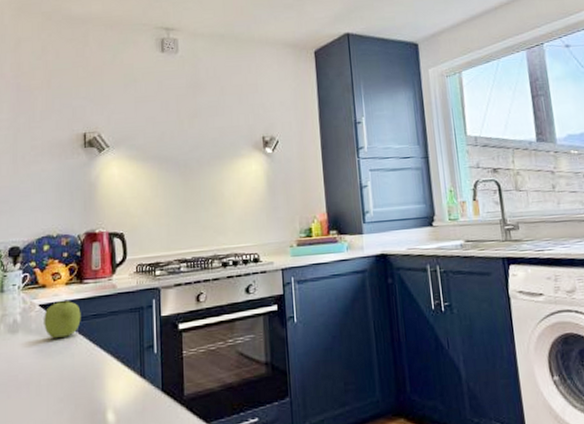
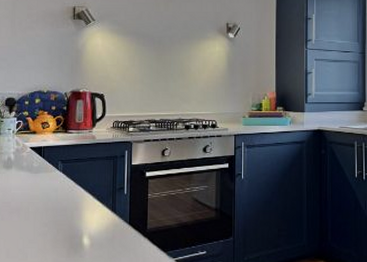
fruit: present [44,300,81,338] -> none [33,145,65,175]

